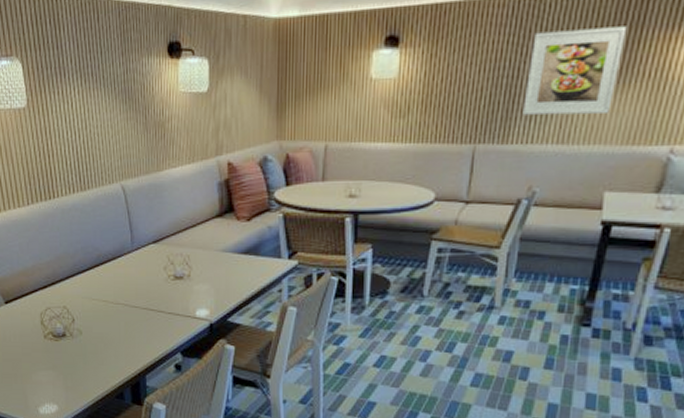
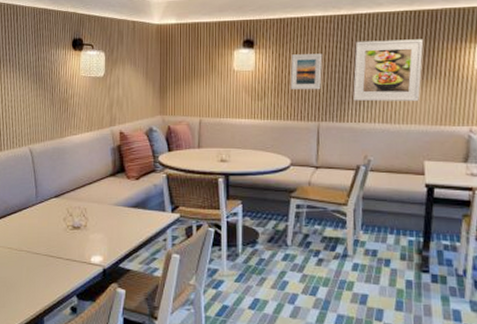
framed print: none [442,51,488,103] -> present [290,53,323,90]

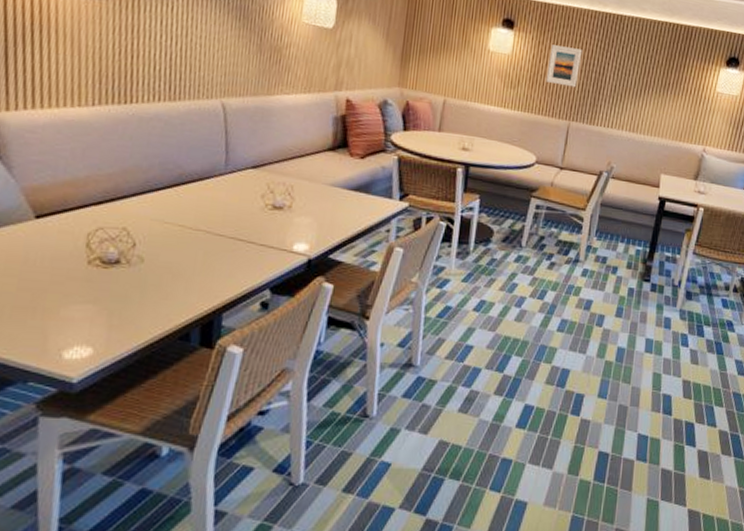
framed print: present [353,39,424,102] -> none [606,43,677,115]

